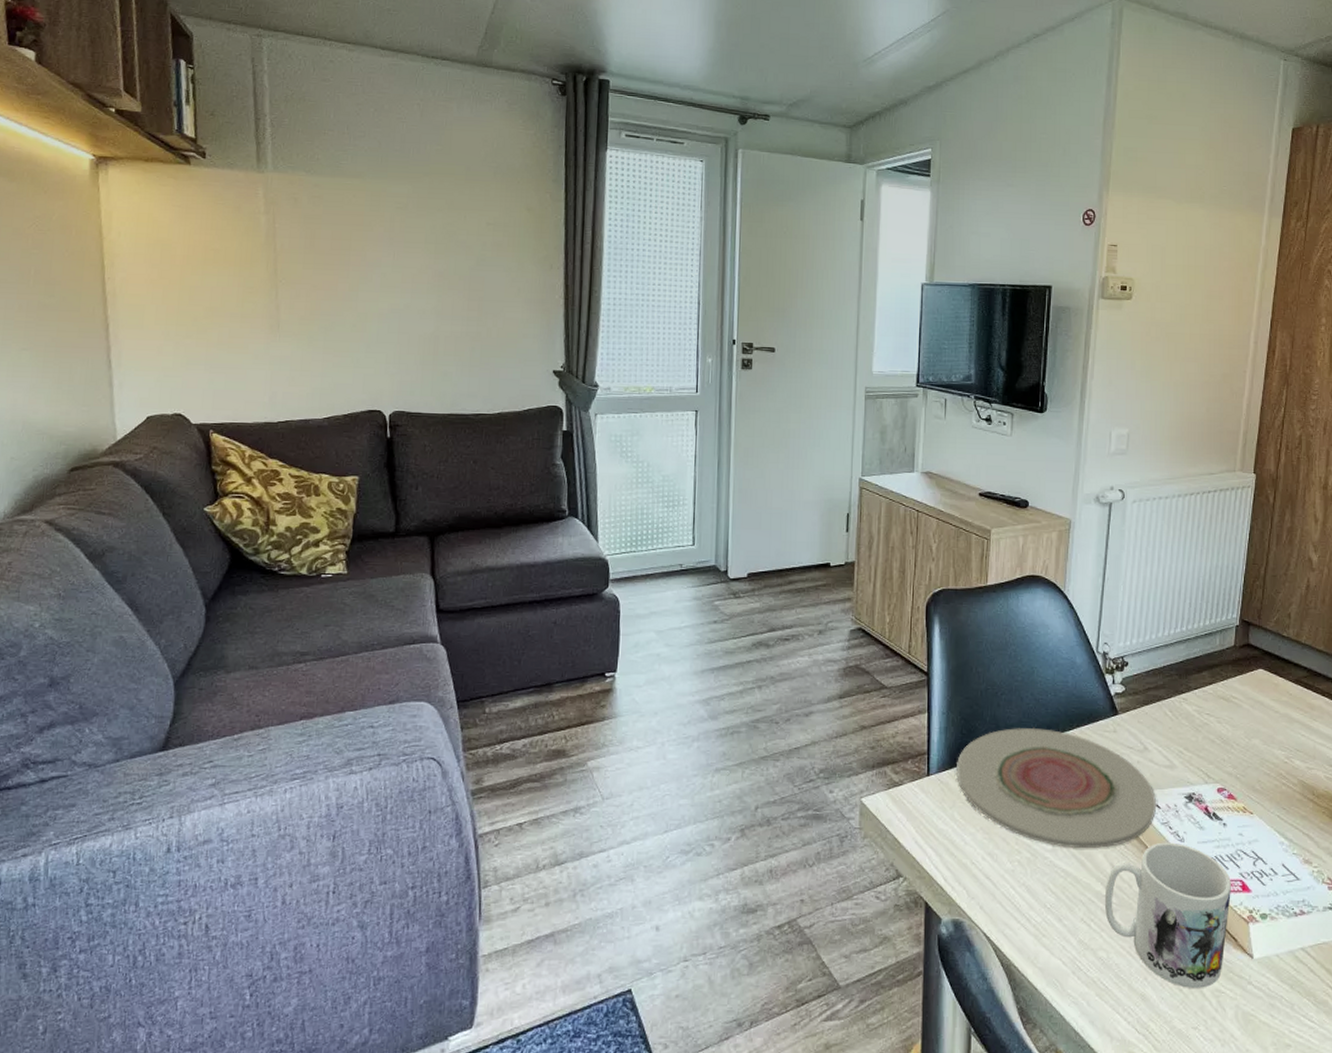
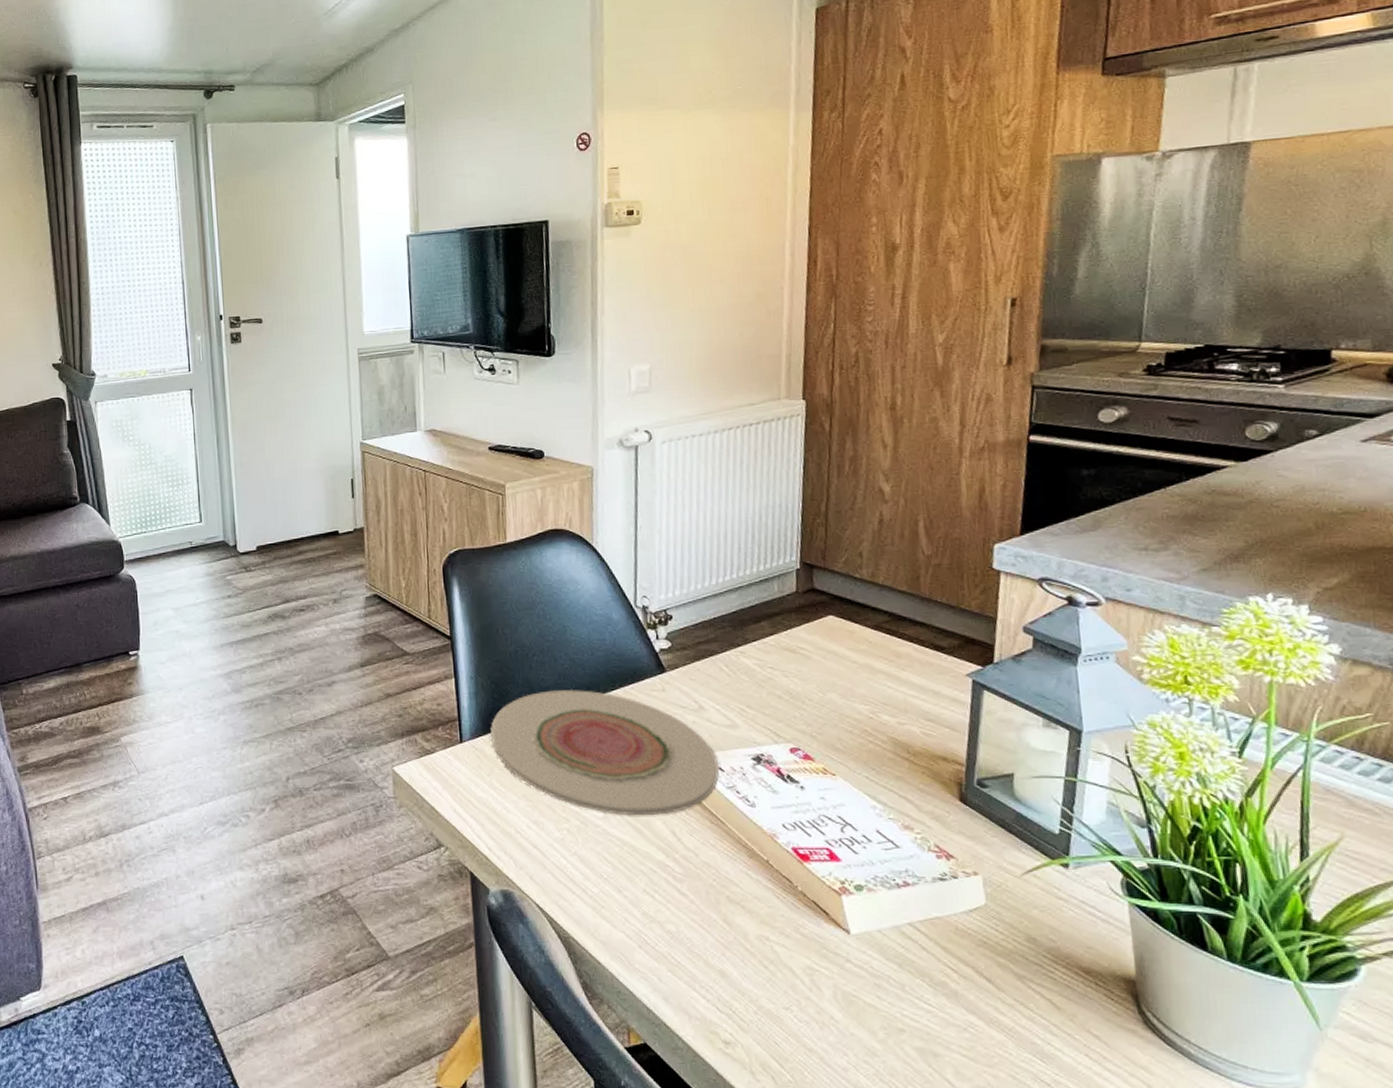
mug: present [1104,842,1231,988] -> none [667,808,817,965]

